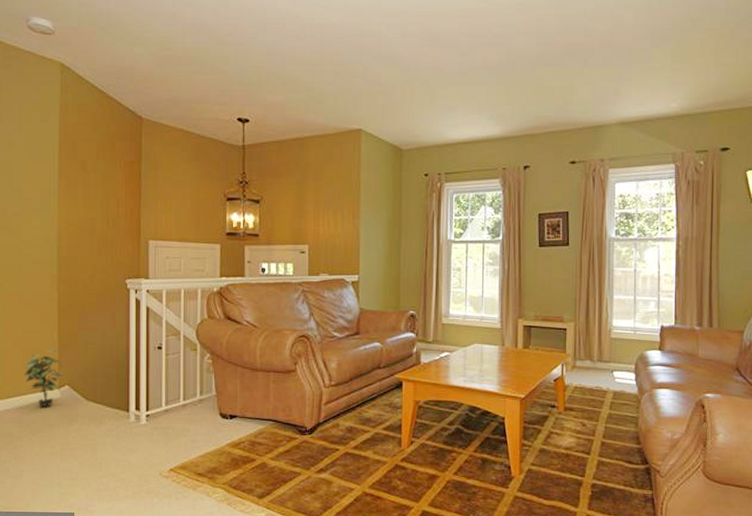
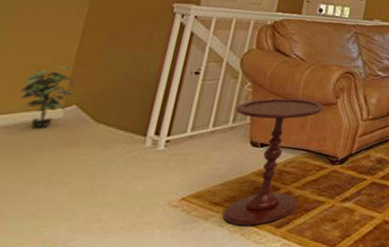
side table: none [200,368,284,495] -> present [222,98,324,225]

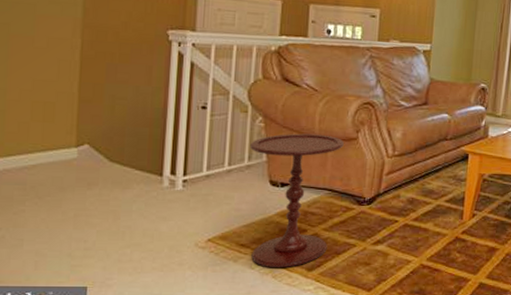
potted plant: present [19,65,74,128] -> none [30,102,83,168]

